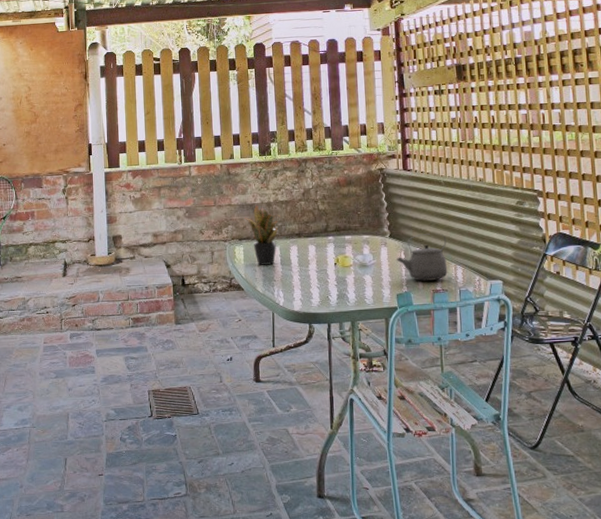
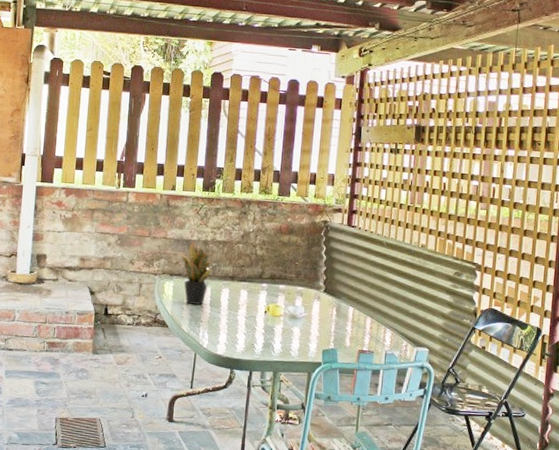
tea kettle: present [396,233,448,281] -> none [327,293,380,341]

